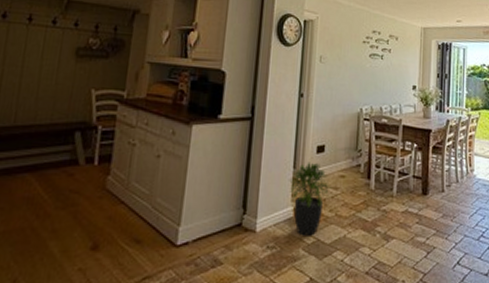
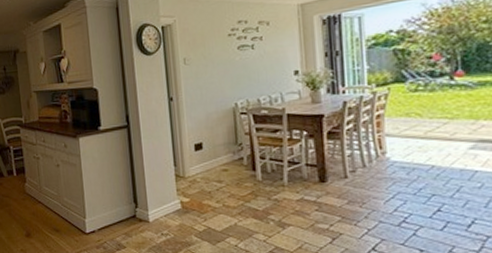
potted plant: present [289,162,332,236] -> none [172,159,216,225]

